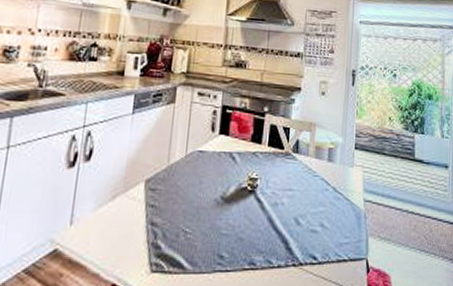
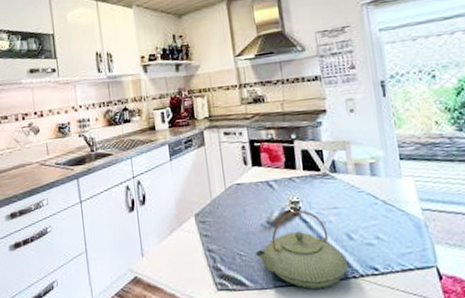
teapot: none [202,188,290,275] -> present [255,210,348,289]

